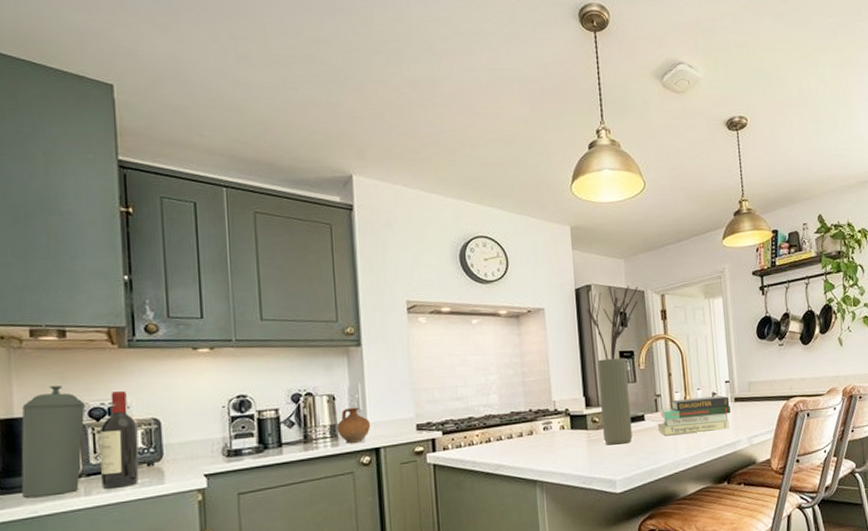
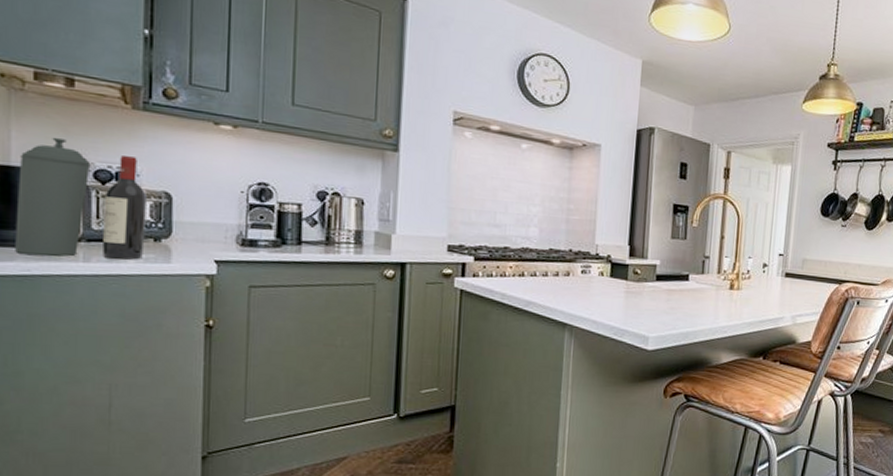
ceramic jug: present [336,407,371,443] -> none [362,215,399,254]
vase: present [587,285,638,445] -> none [643,132,704,302]
books: present [657,395,731,436] -> none [700,264,780,304]

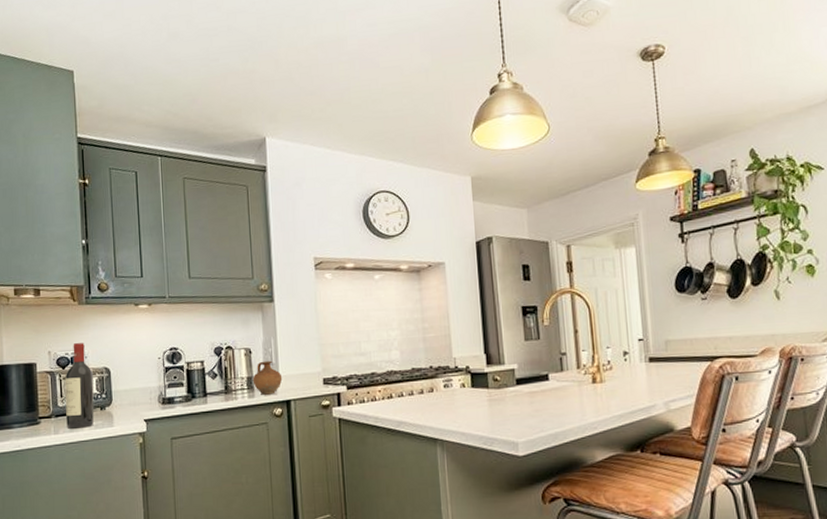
canister: present [15,137,91,257] -> none [9,336,54,434]
ceramic jug: none [362,215,399,254] -> present [252,360,283,395]

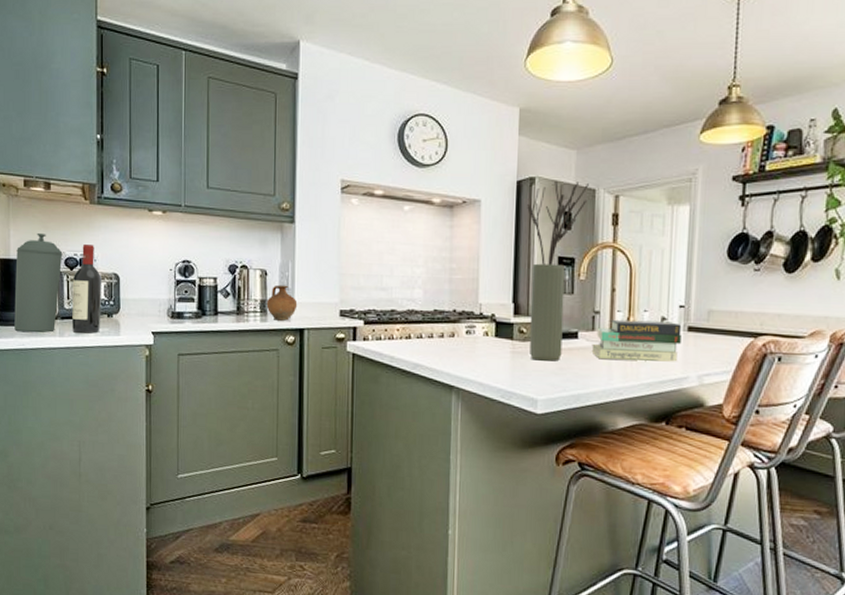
canister: none [9,336,54,434] -> present [14,232,63,333]
vase: none [488,237,542,406] -> present [527,180,589,362]
books: none [562,355,644,398] -> present [591,319,682,362]

